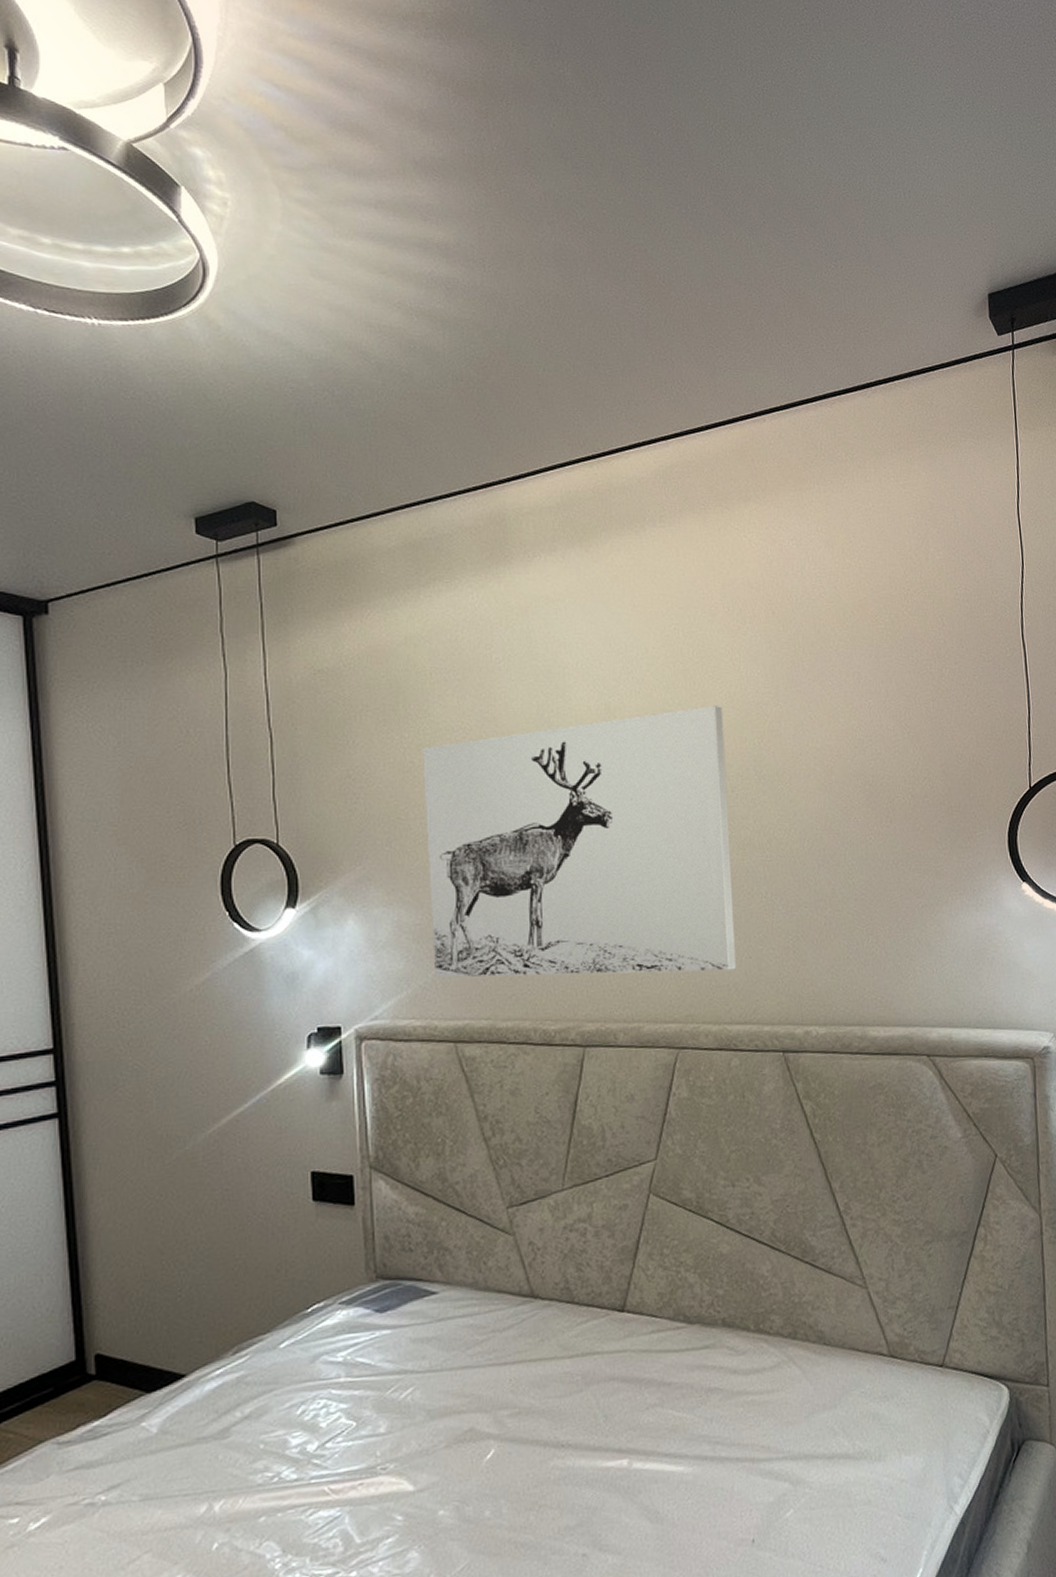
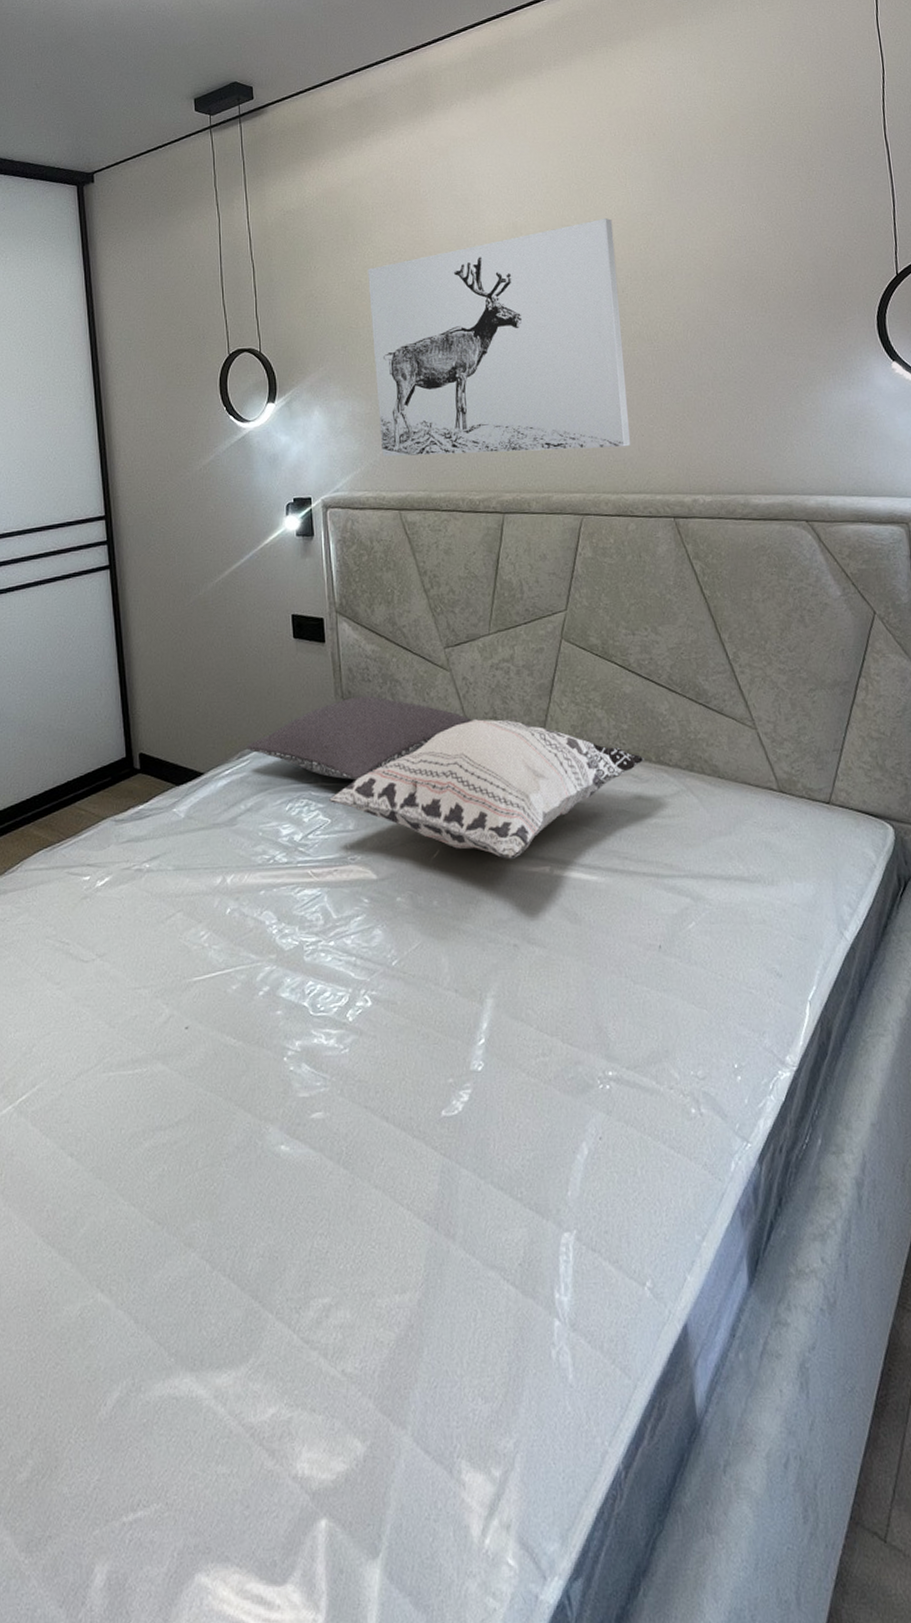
pillow: none [246,1268,538,1373] -> present [246,696,471,781]
decorative pillow: none [353,1290,742,1455] -> present [328,718,644,860]

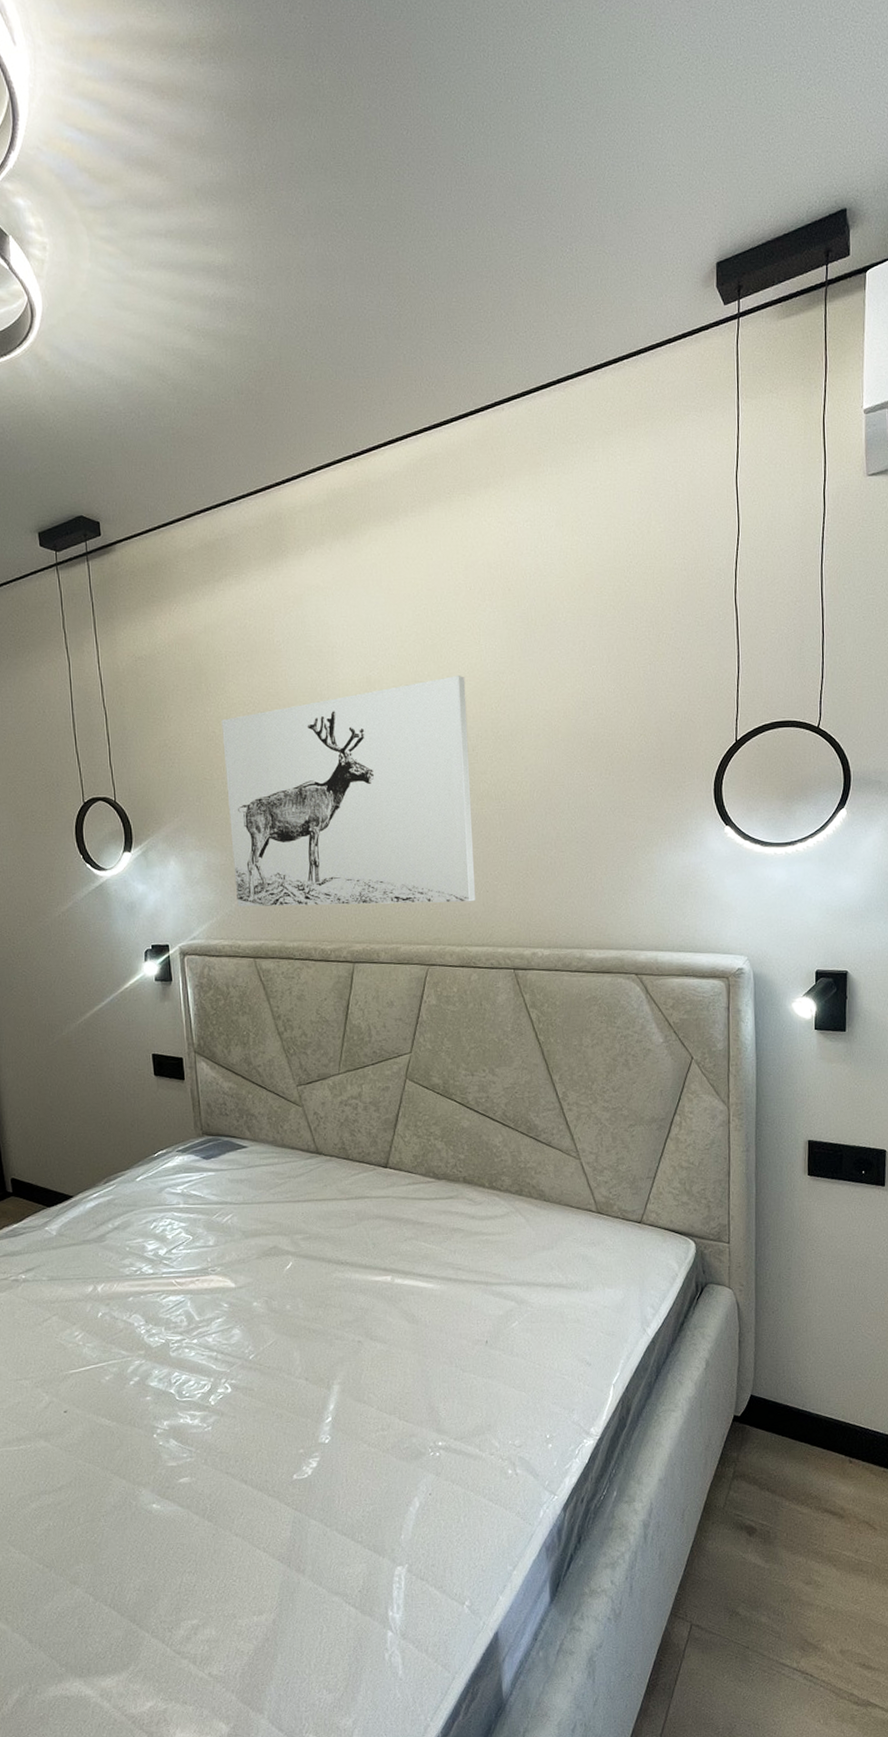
pillow: present [246,696,471,781] -> none [112,1128,322,1203]
decorative pillow: present [328,718,644,860] -> none [189,1148,478,1271]

